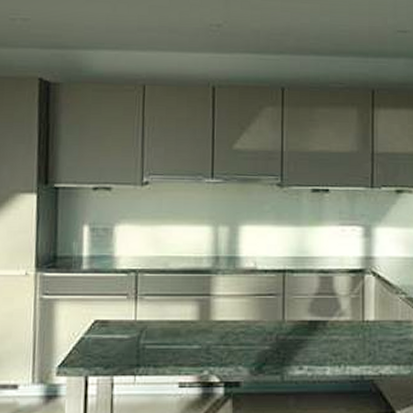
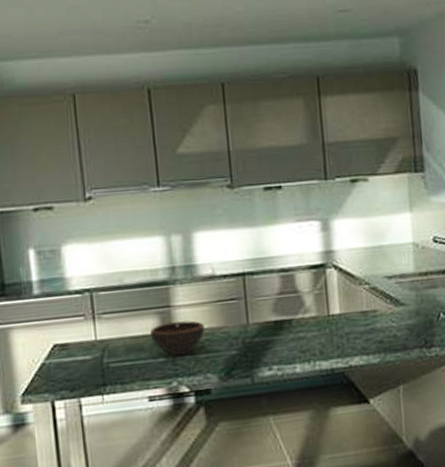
bowl: none [188,311,241,344] -> present [150,320,205,356]

